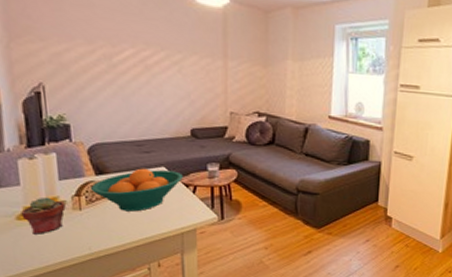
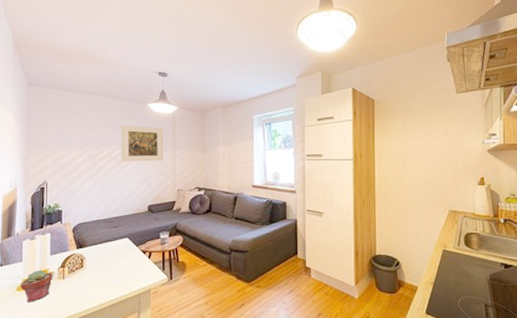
fruit bowl: present [91,168,183,212] -> none [73,240,141,278]
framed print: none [148,15,211,73] -> present [121,124,163,162]

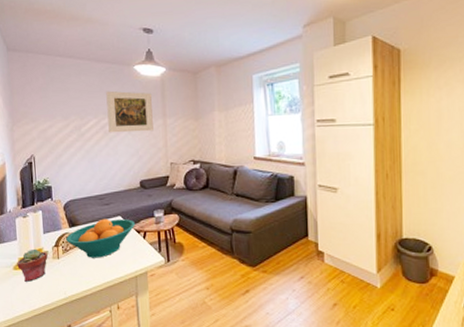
fruit bowl: none [73,240,141,278] -> present [66,218,135,258]

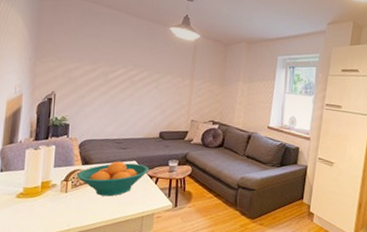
potted succulent: present [17,248,48,282] -> none [21,180,56,211]
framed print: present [106,90,154,133] -> none [136,45,183,90]

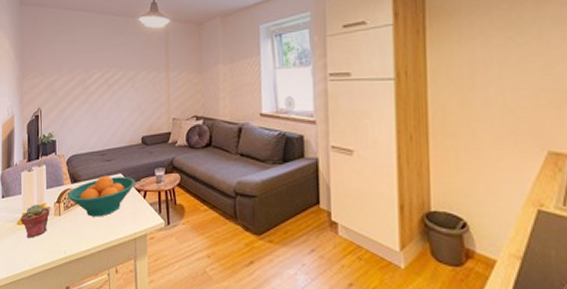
potted succulent: none [21,180,56,211] -> present [20,204,50,238]

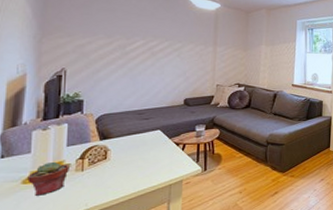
fruit bowl: present [68,175,136,217] -> none [95,132,175,170]

